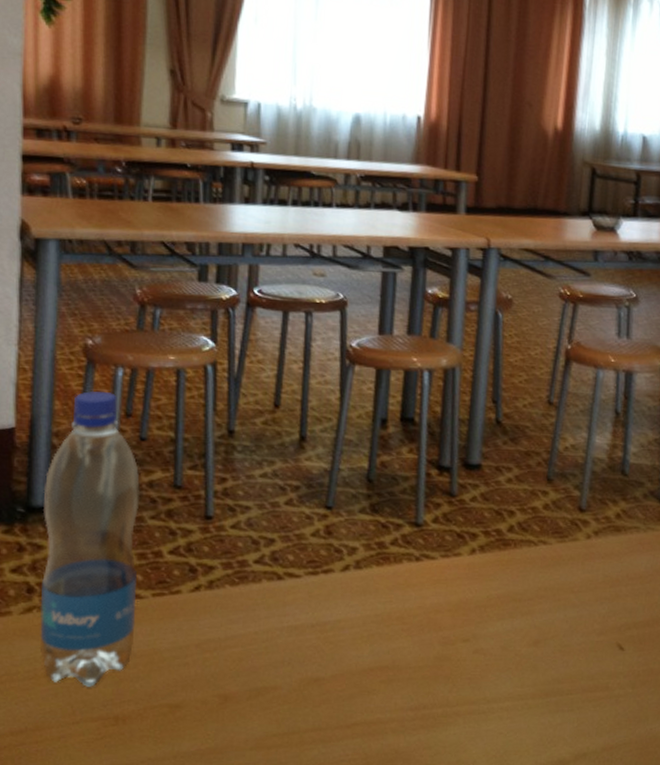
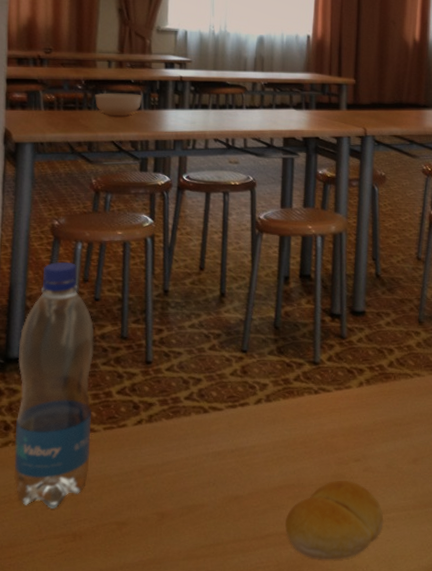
bowl: none [139,179,202,212] -> present [95,93,143,118]
bread roll: none [376,662,496,754] -> present [285,480,384,560]

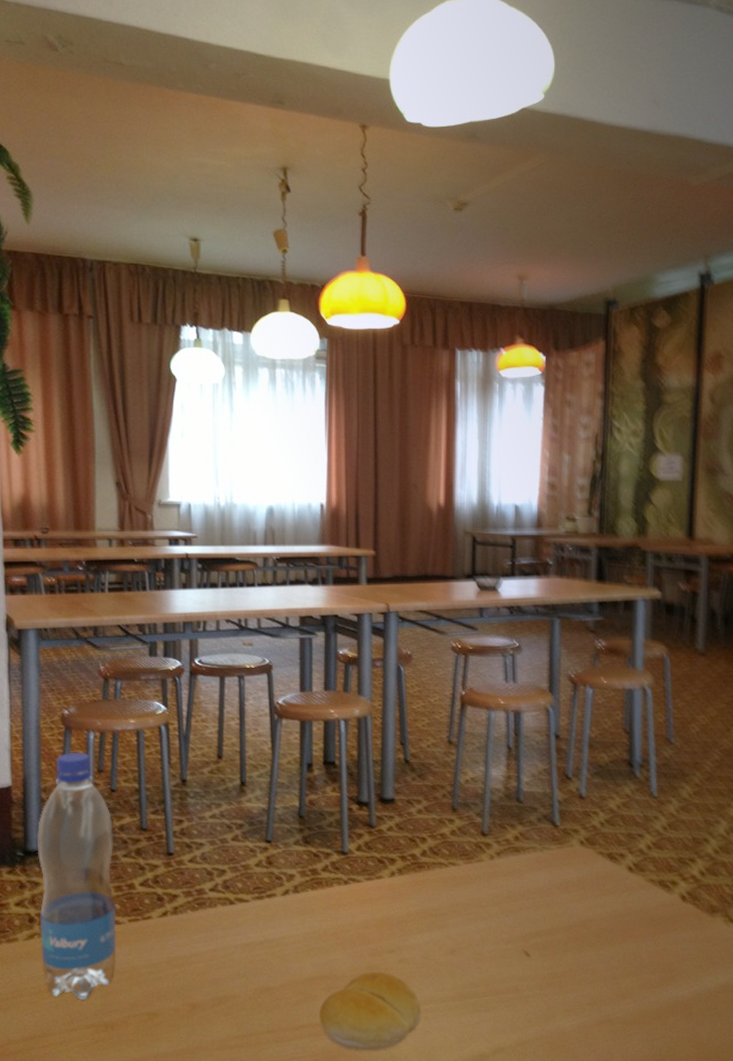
bowl: present [95,93,143,118] -> none [97,573,147,600]

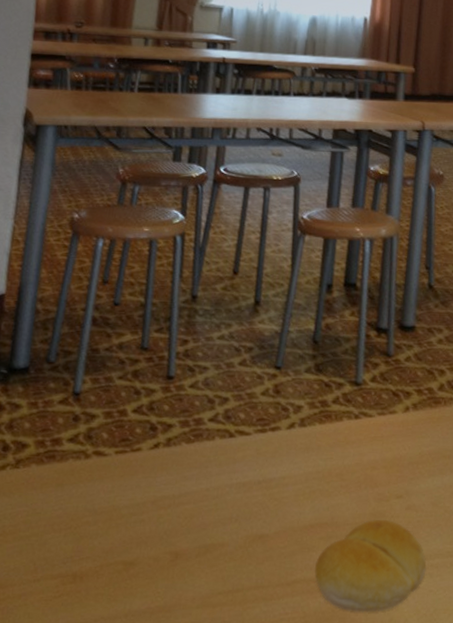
bottle: present [37,752,117,999] -> none [9,259,111,544]

